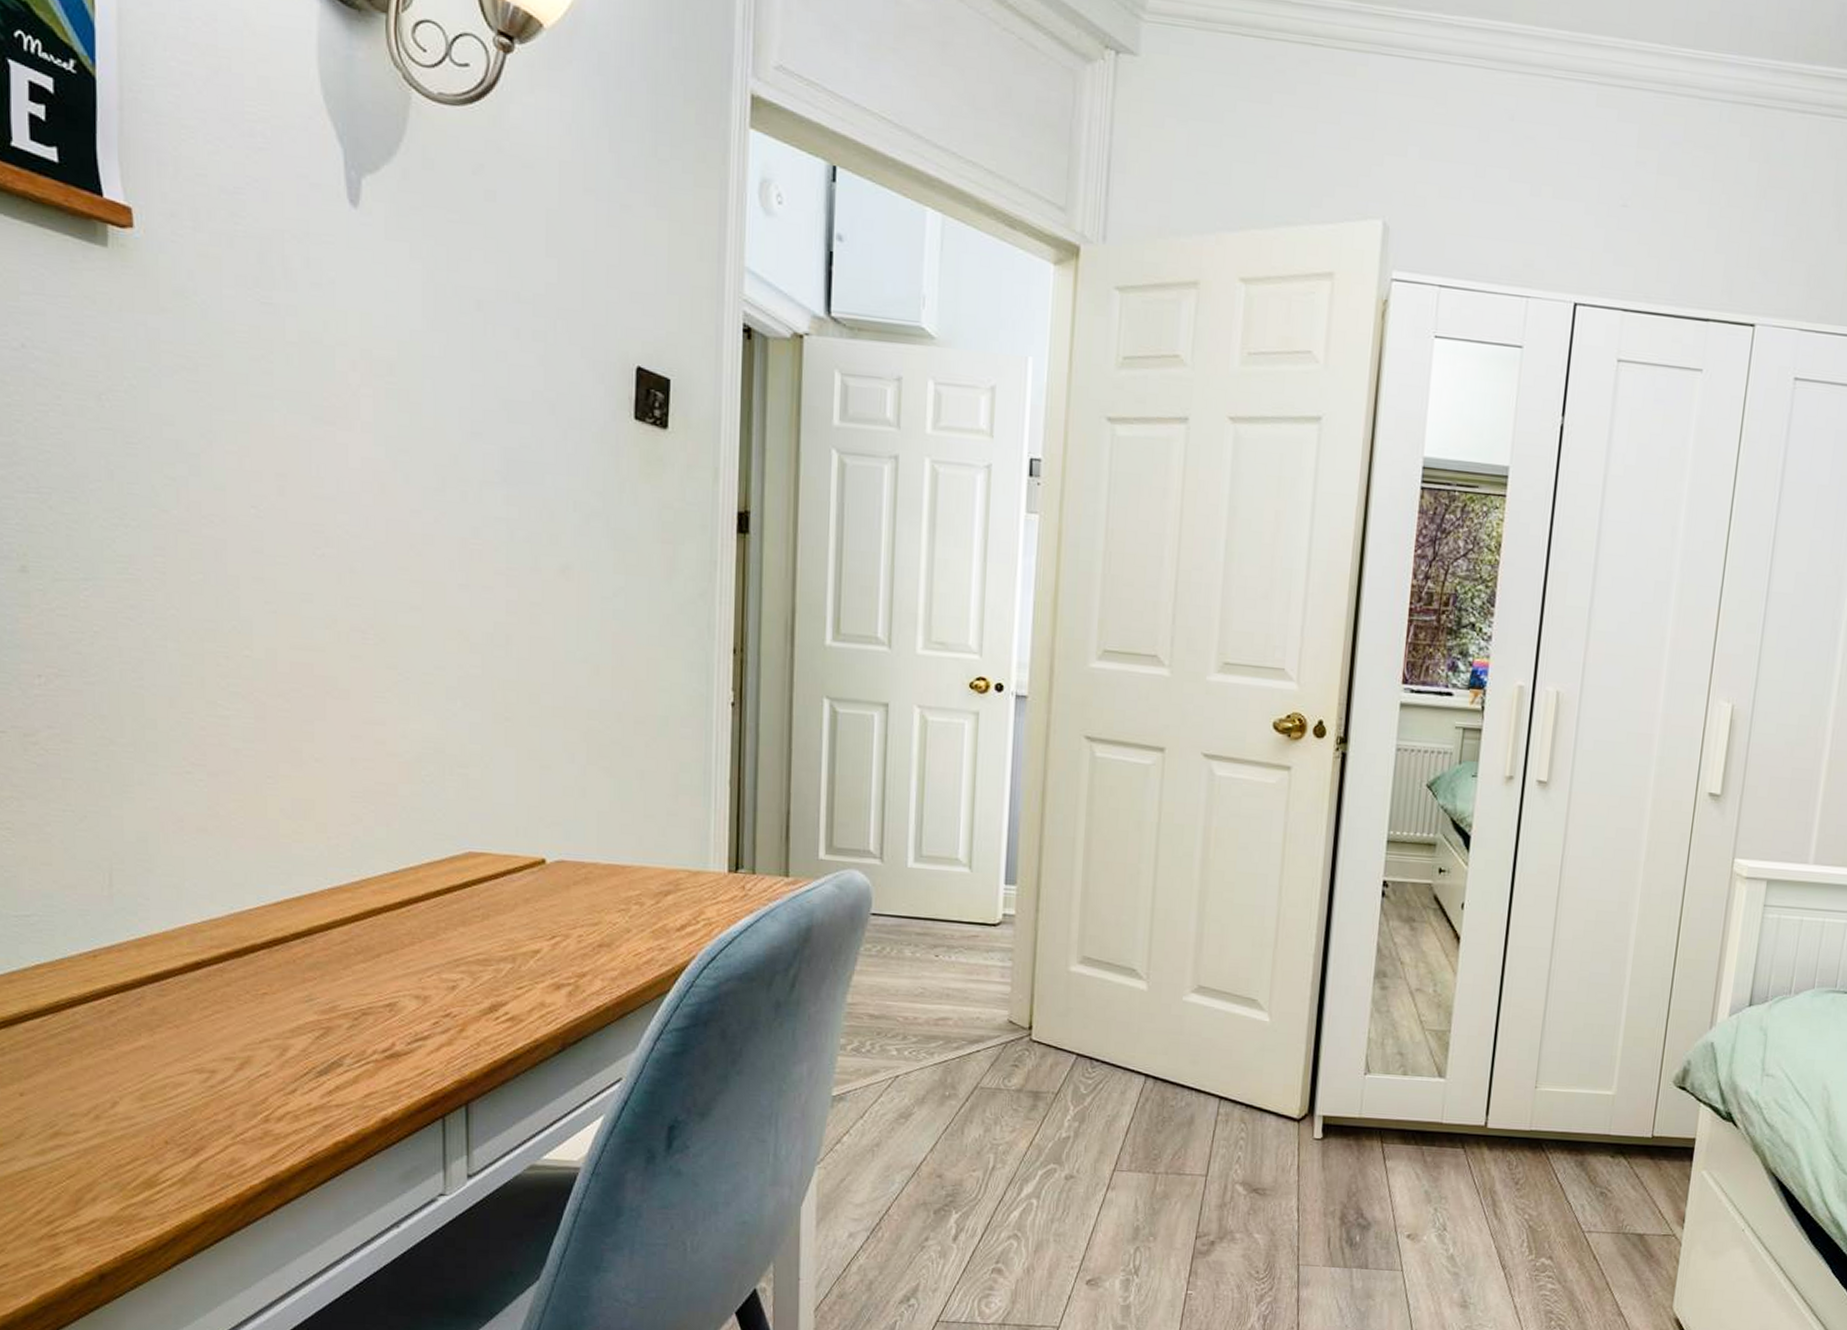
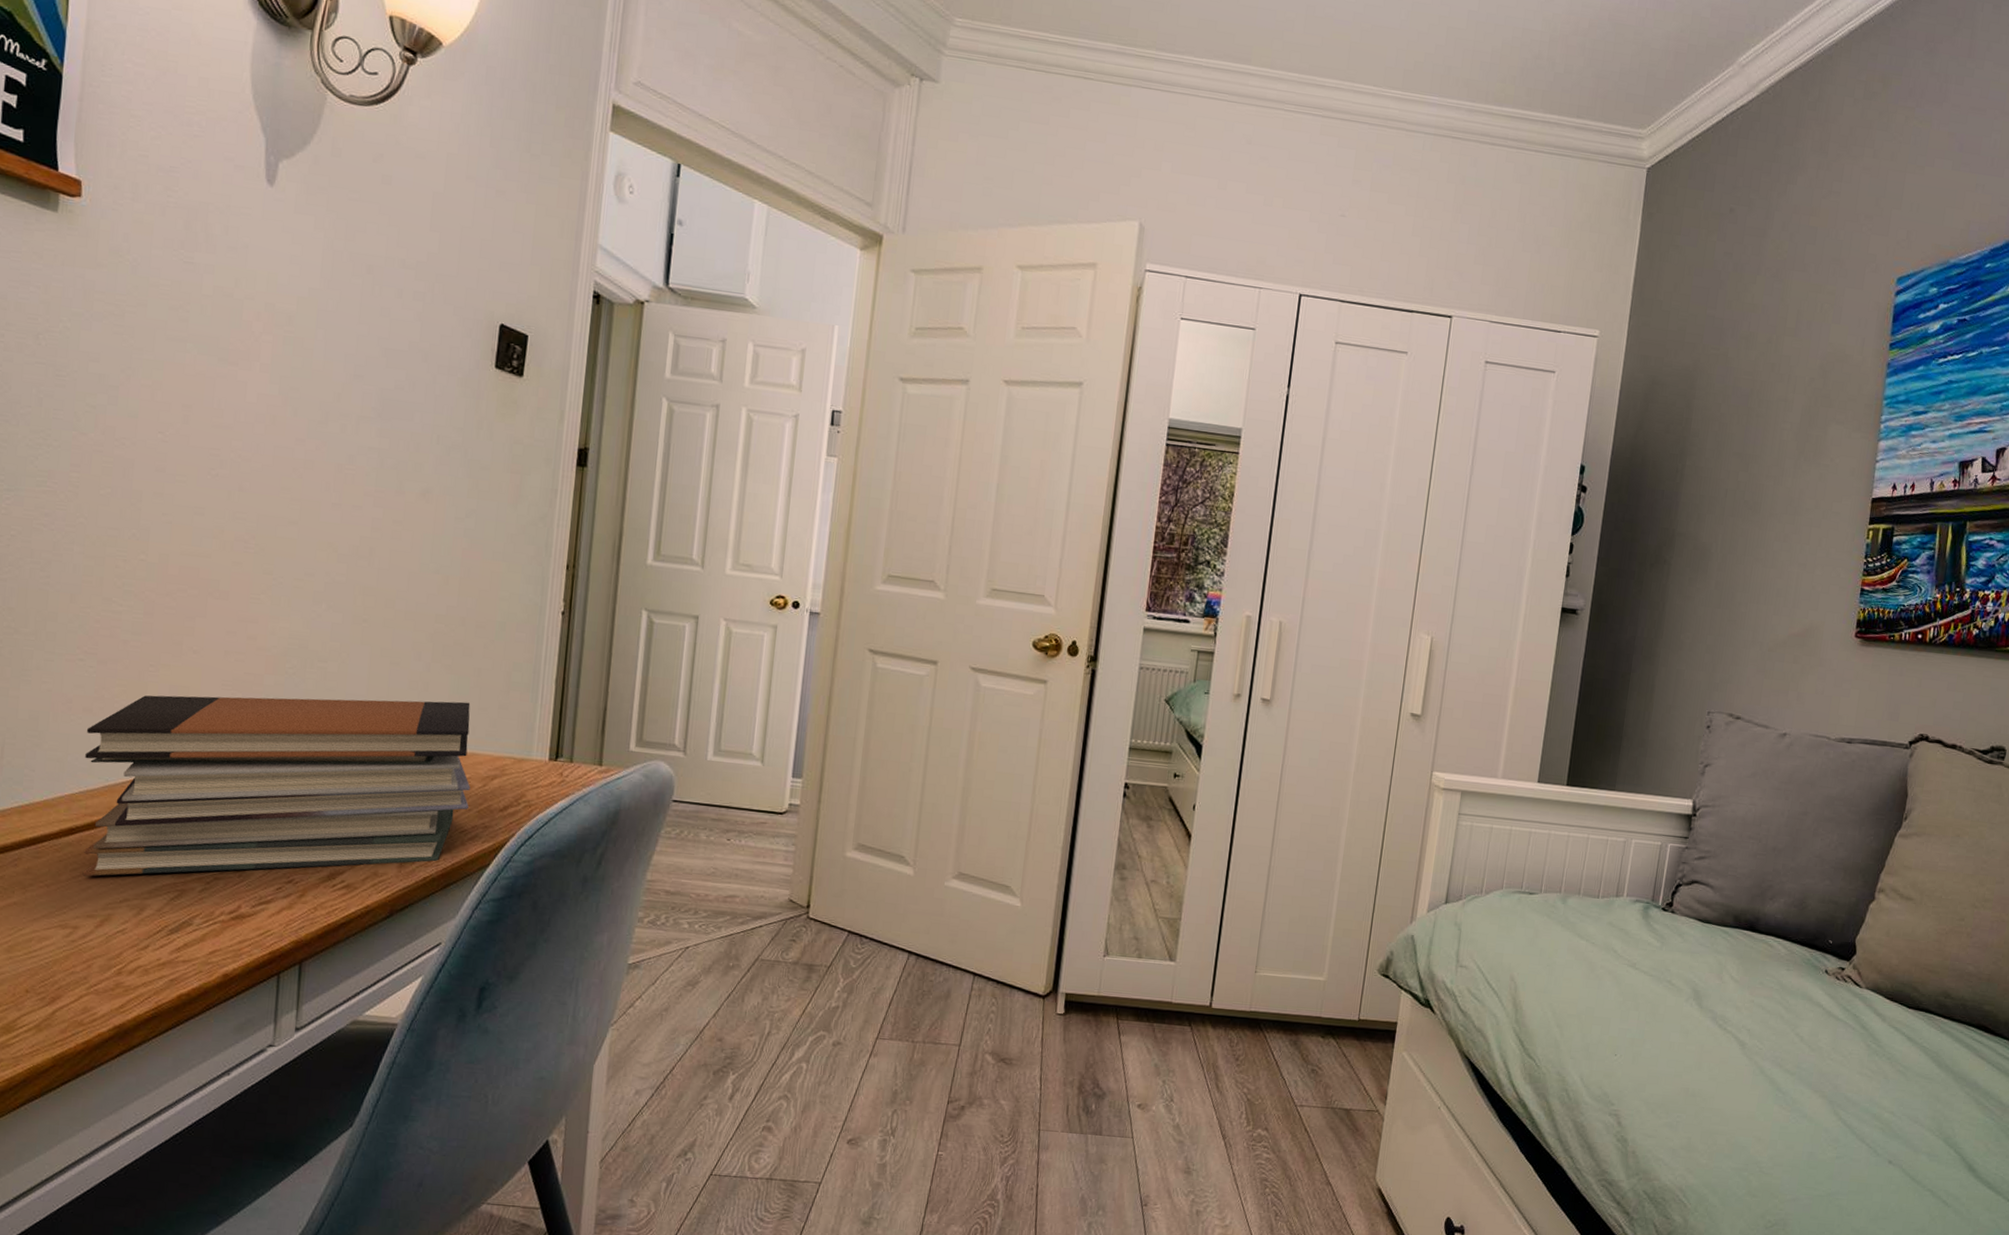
book stack: none [204,808,642,1016] -> present [82,695,471,877]

